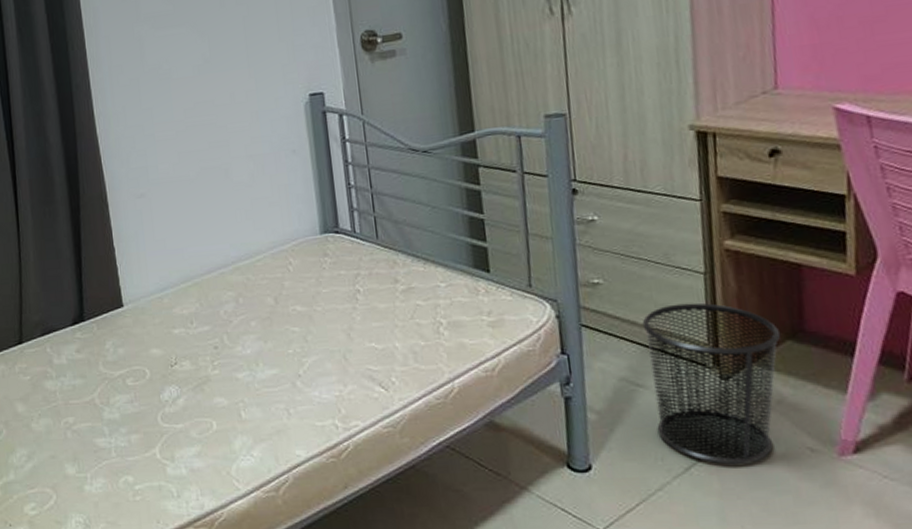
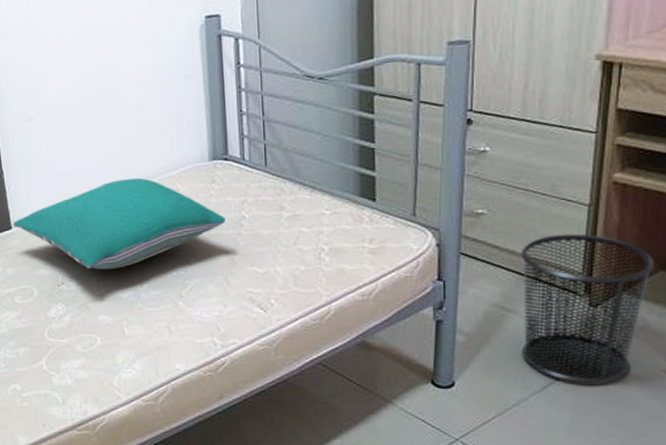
pillow: none [124,252,340,348] -> present [12,177,226,270]

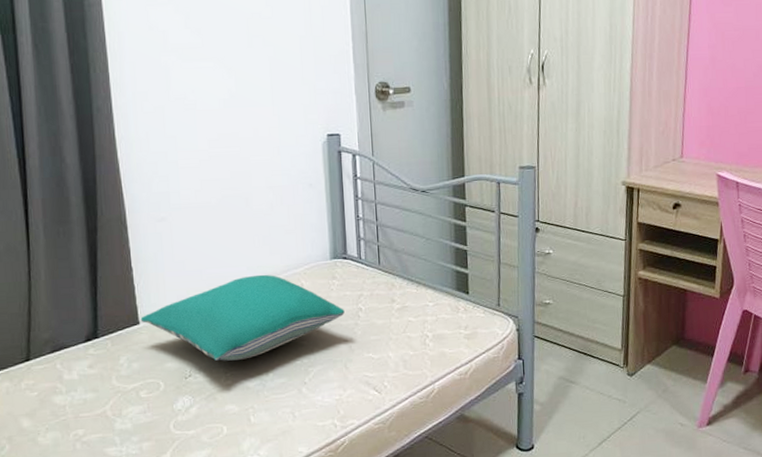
waste bin: present [520,233,655,384] -> none [578,318,669,439]

